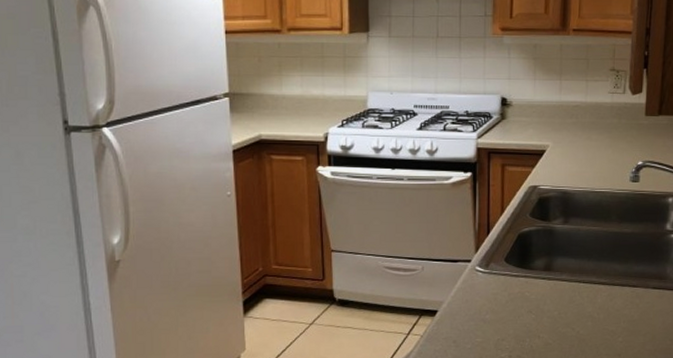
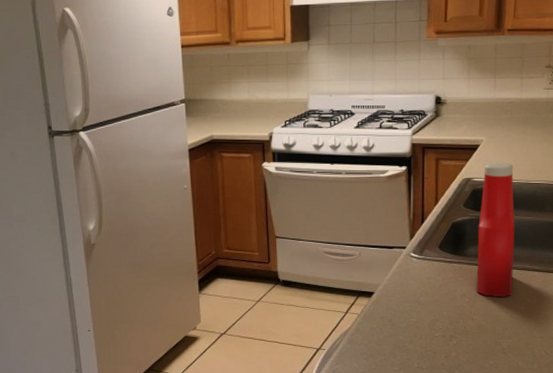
ketchup bottle: none [543,169,581,313] -> present [477,163,515,298]

